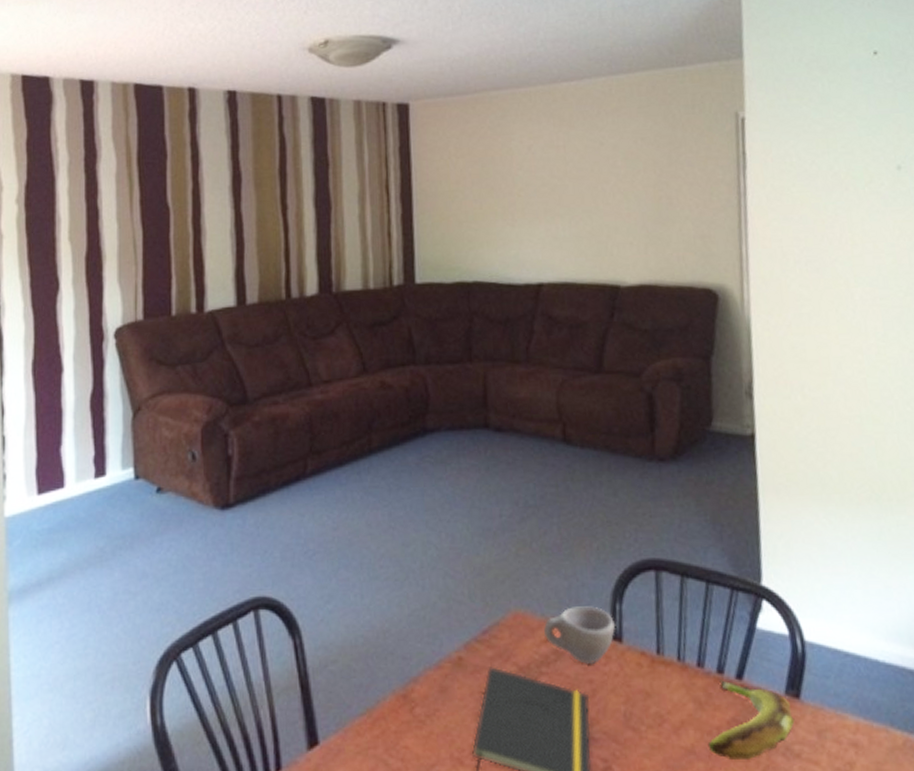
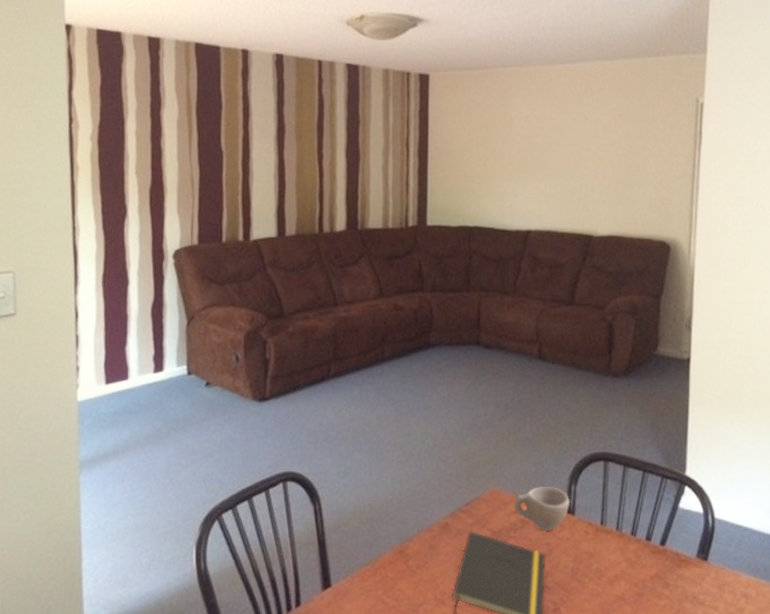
banana: present [707,680,795,761] -> none [634,545,702,606]

